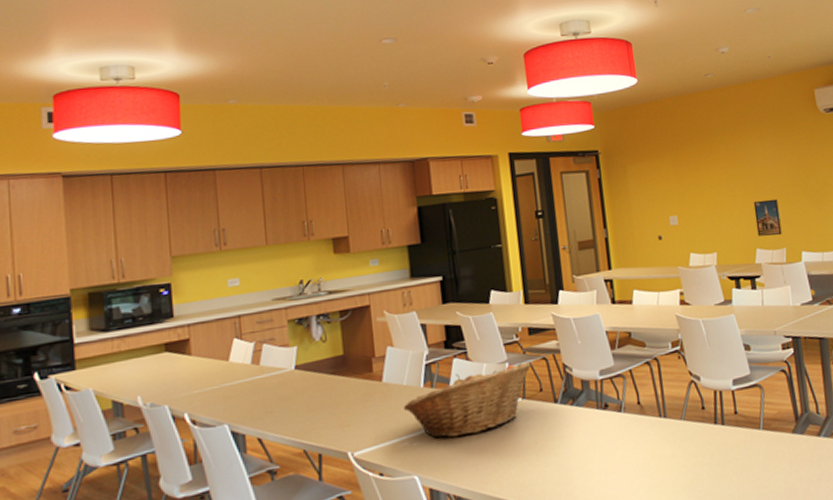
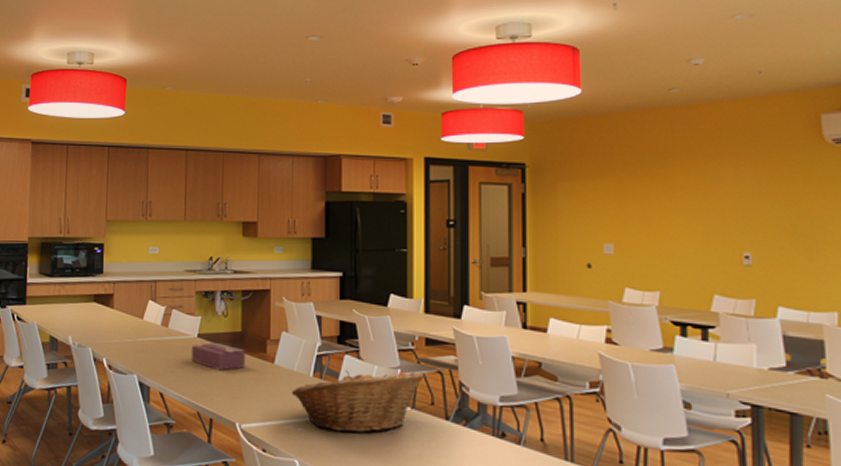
tissue box: none [289,371,352,401] -> present [191,342,245,371]
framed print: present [753,198,782,237] -> none [716,239,752,284]

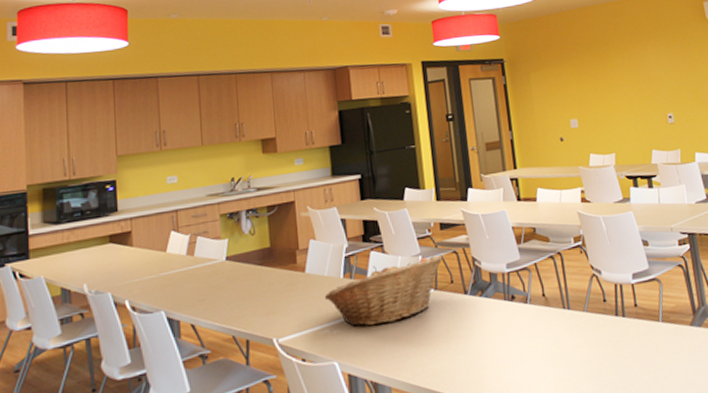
tissue box: present [191,342,245,371] -> none [220,262,277,290]

